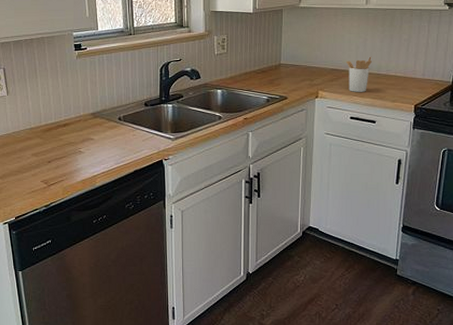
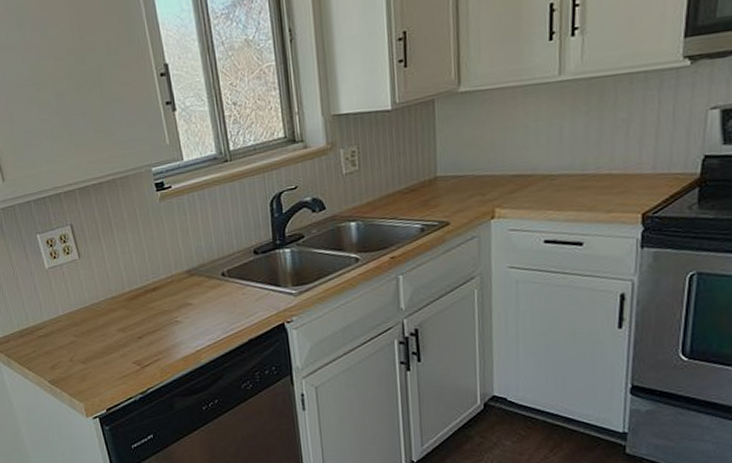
utensil holder: present [346,56,372,92] -> none [534,150,572,205]

